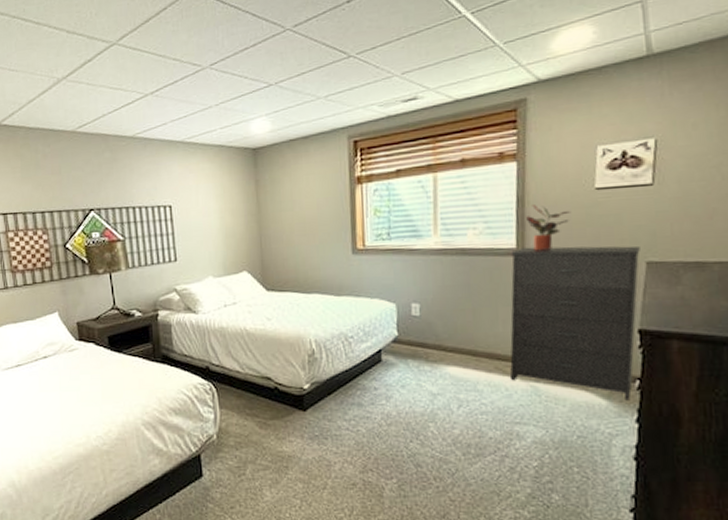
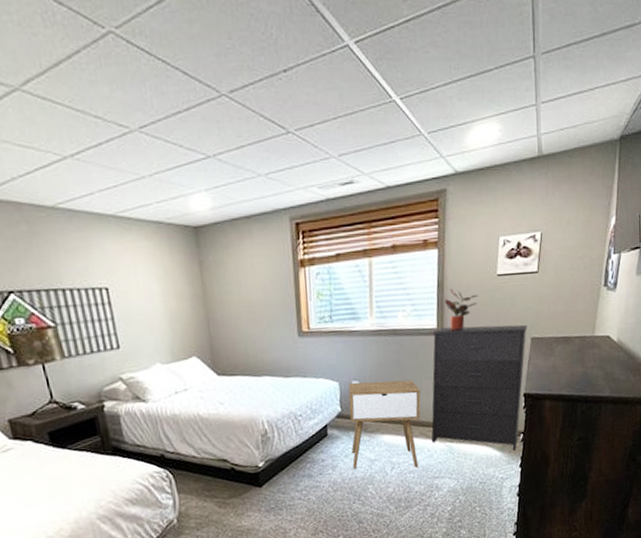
nightstand: none [407,304,496,408] -> present [348,379,421,469]

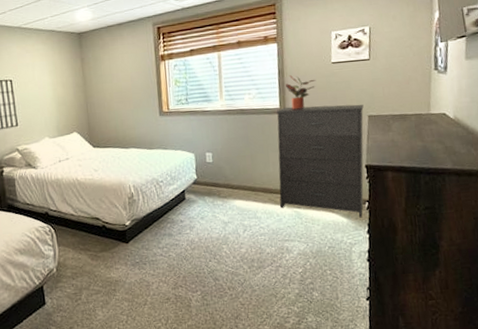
nightstand: present [348,379,421,469] -> none [202,152,269,230]

